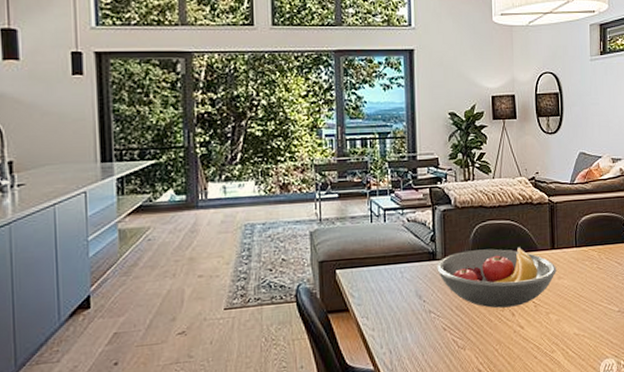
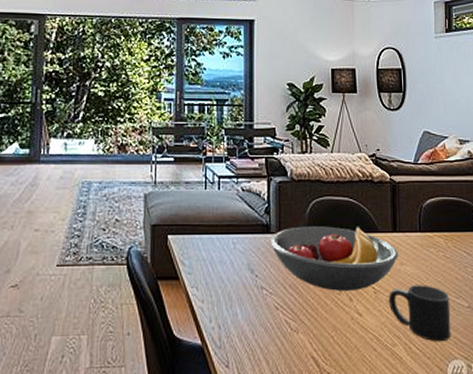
mug: none [548,295,604,345] -> present [389,285,451,342]

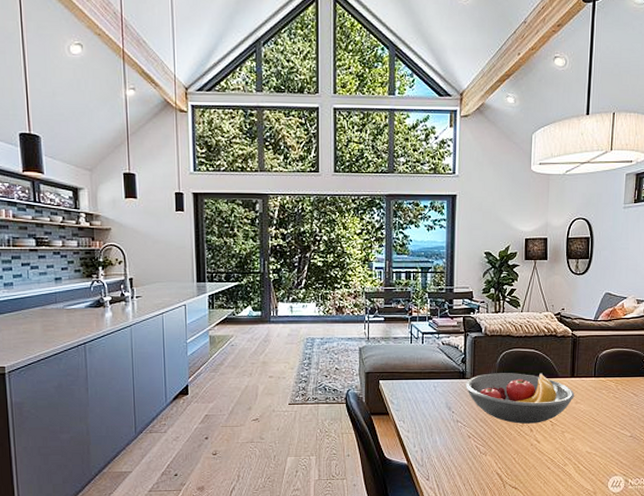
mug: present [389,285,451,342] -> none [563,419,616,463]

